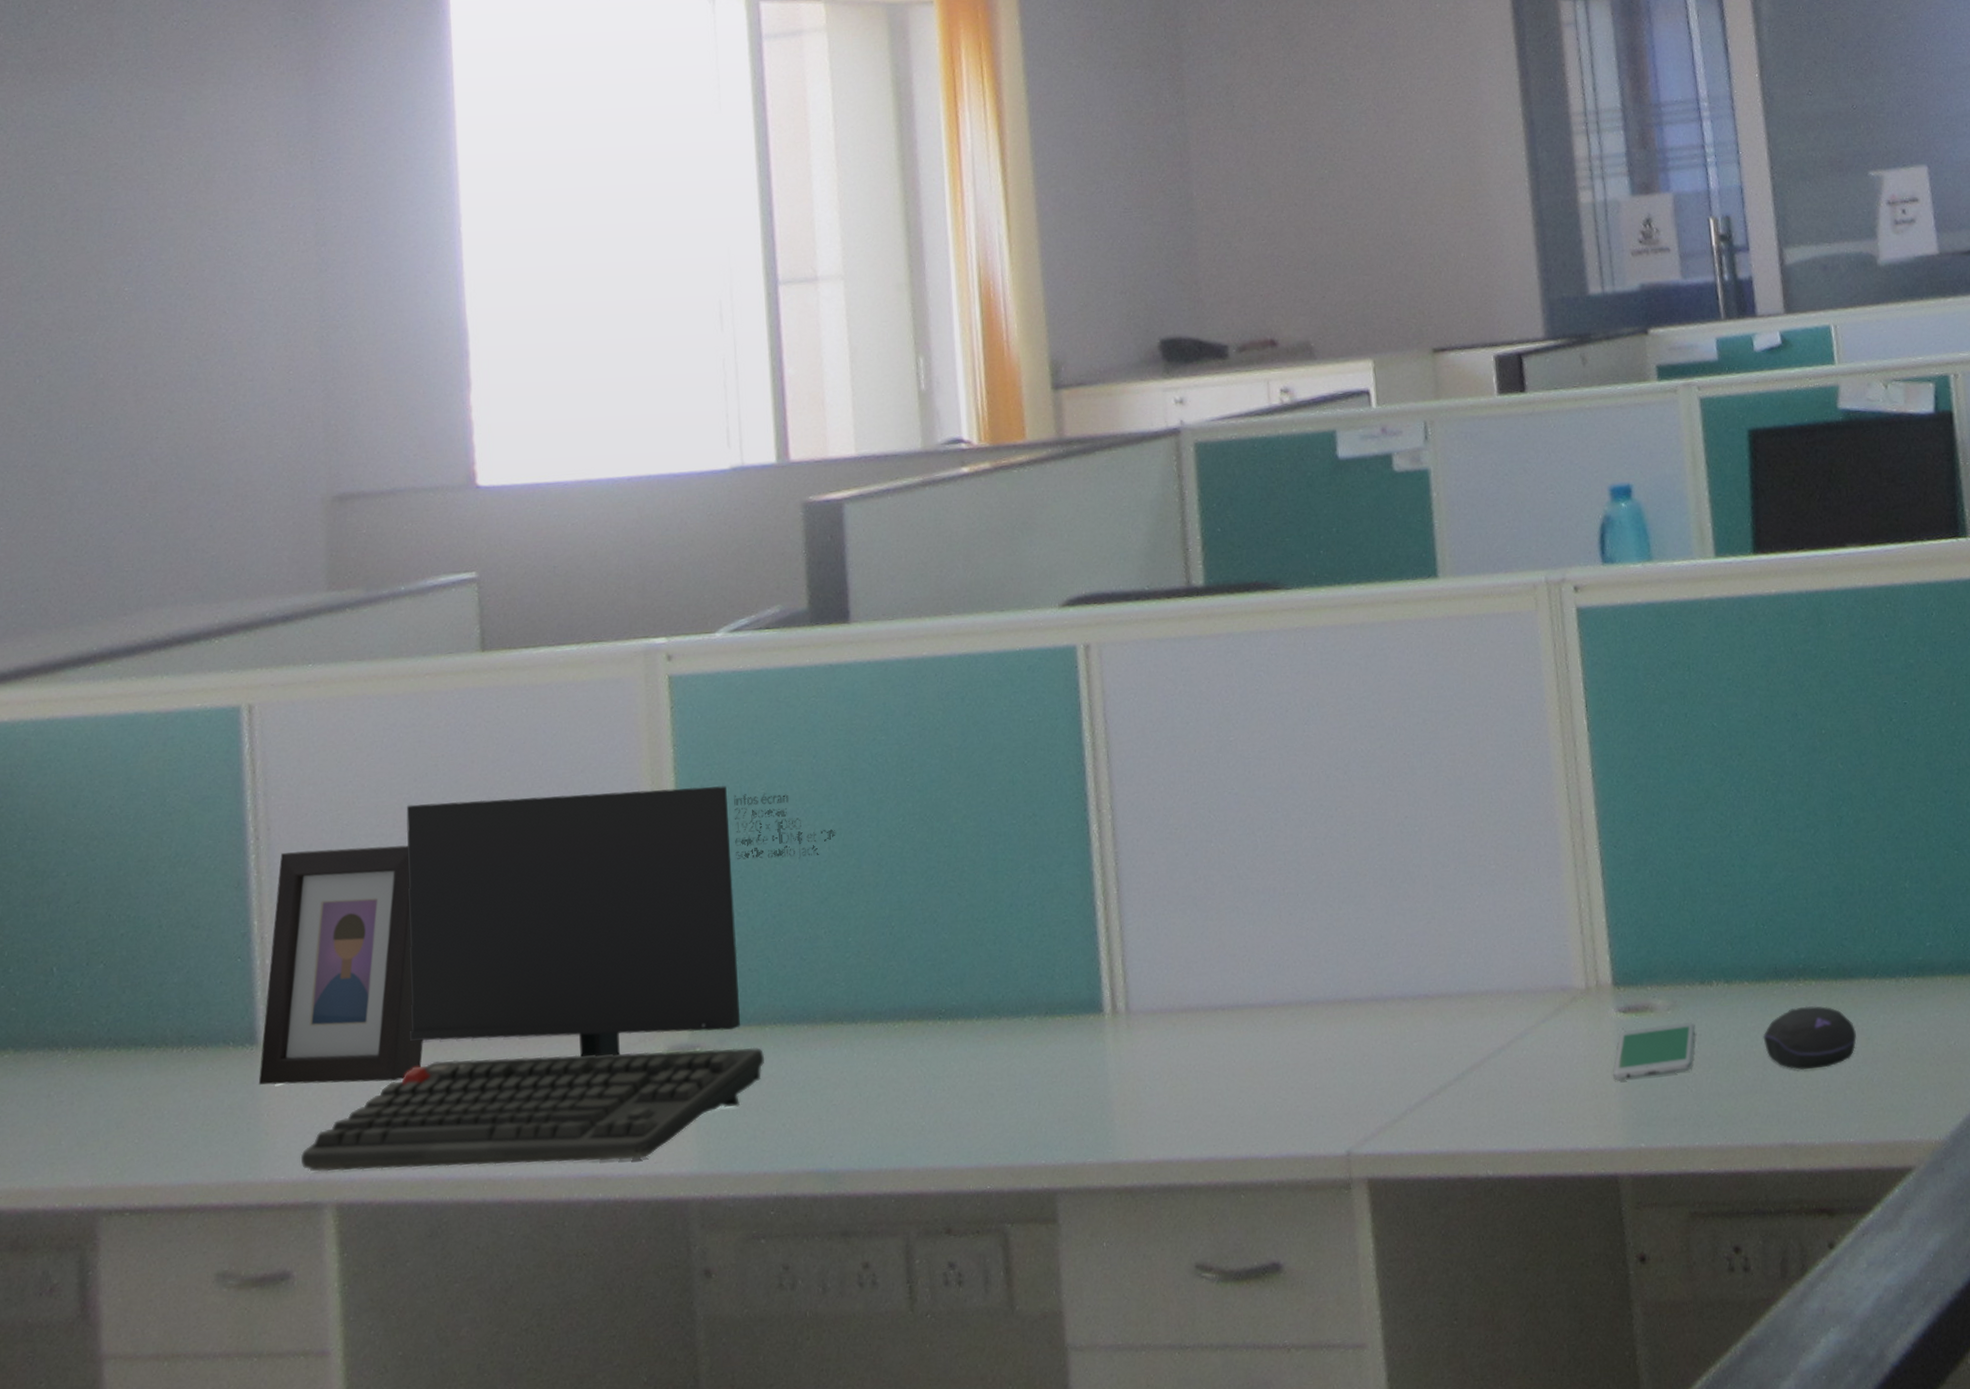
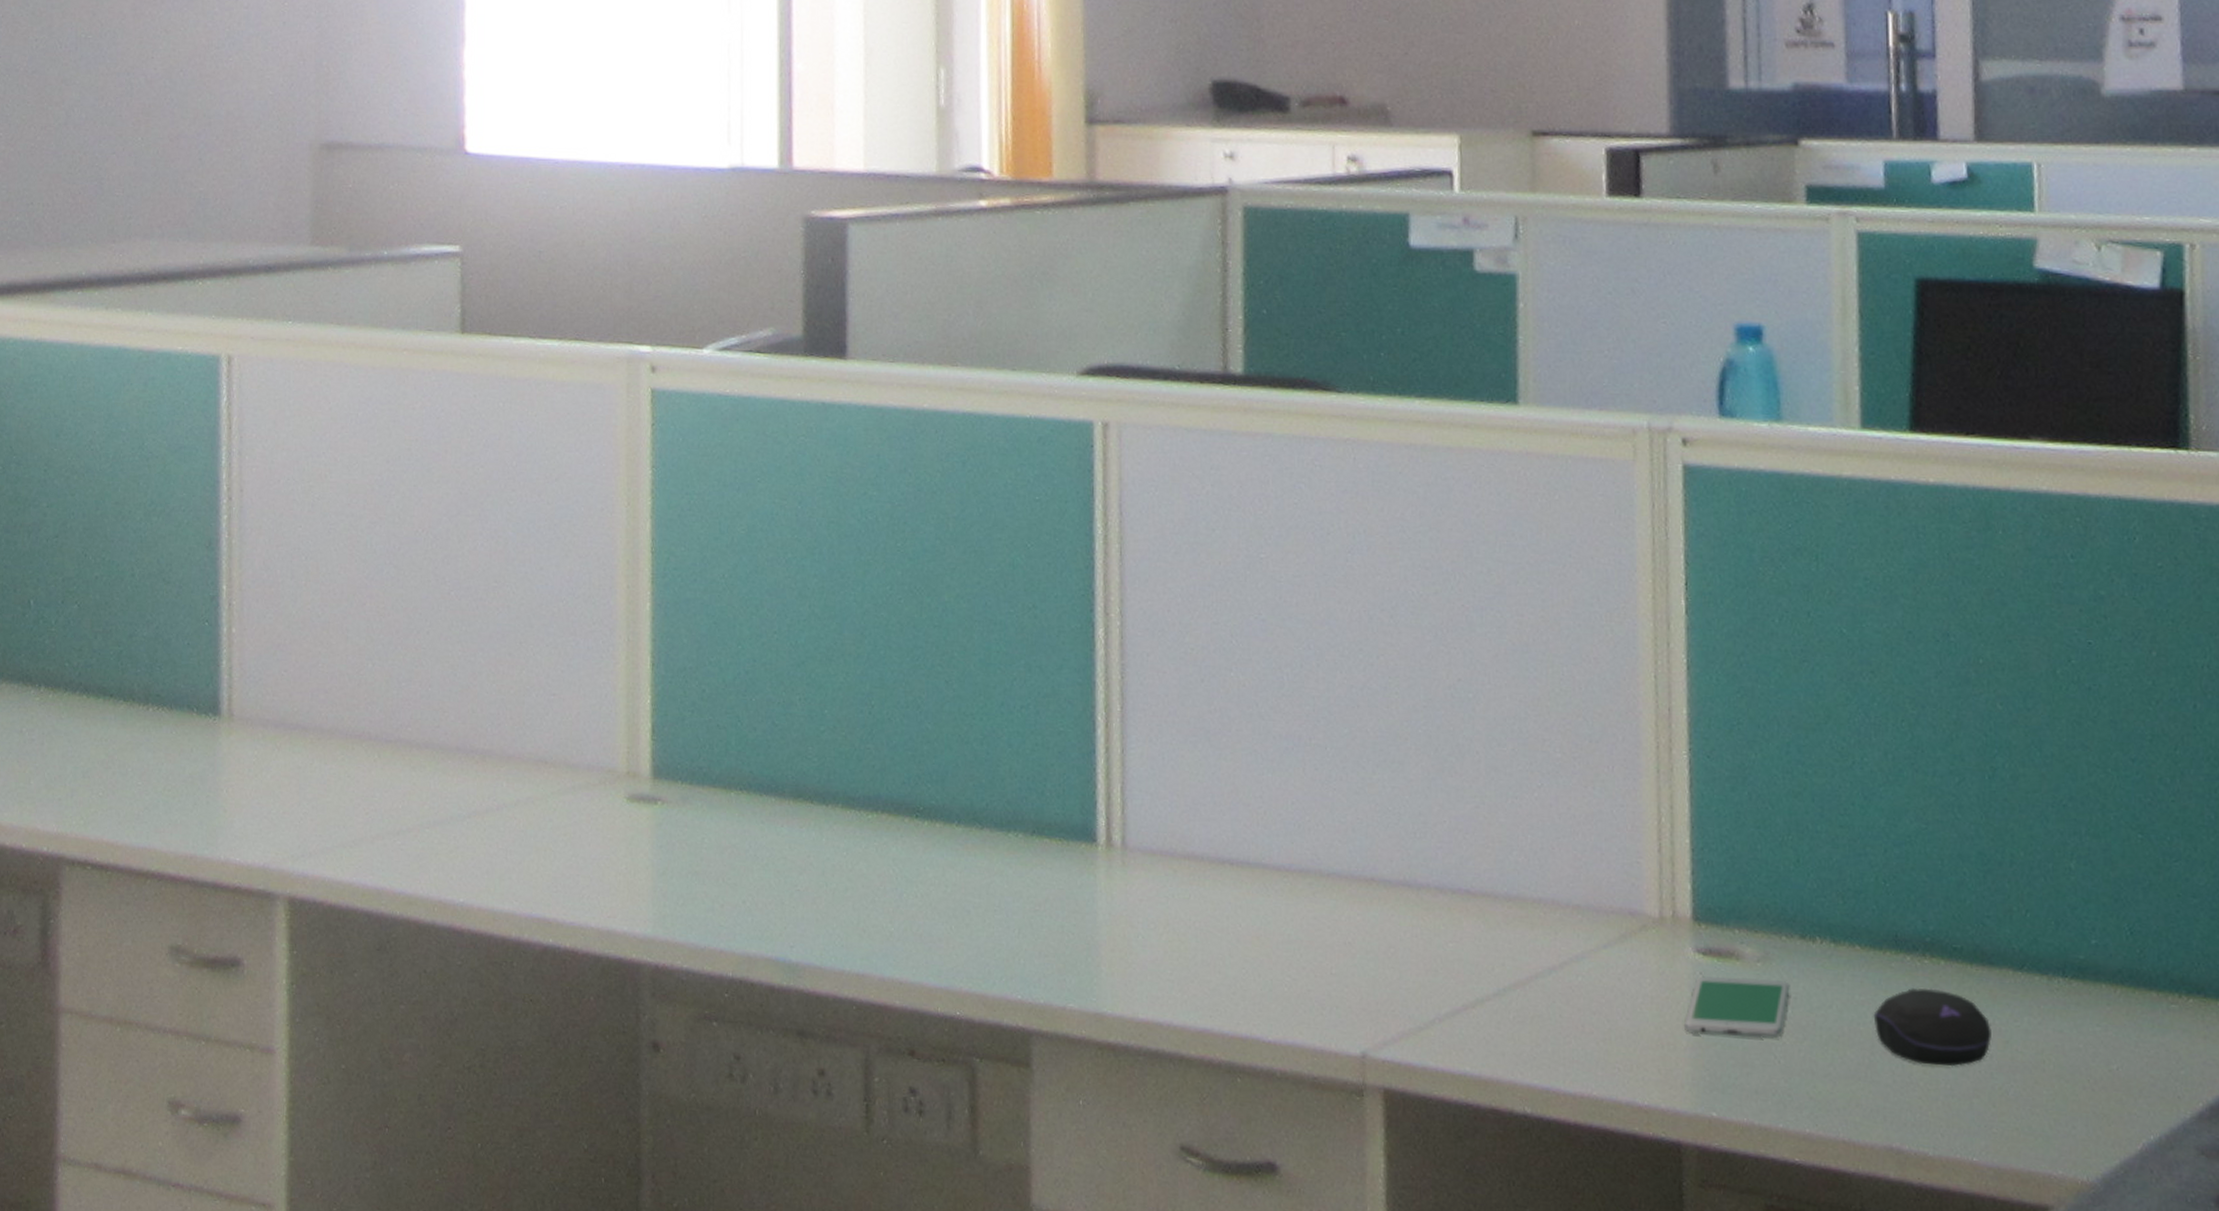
picture frame: present [258,845,423,1085] -> none [219,517,382,780]
computer keyboard: present [300,1047,765,1172] -> none [256,766,729,910]
computer monitor: present [406,785,836,1057] -> none [369,487,818,793]

